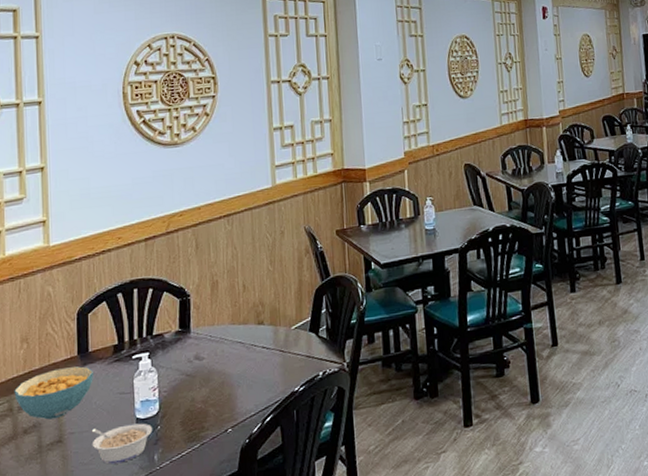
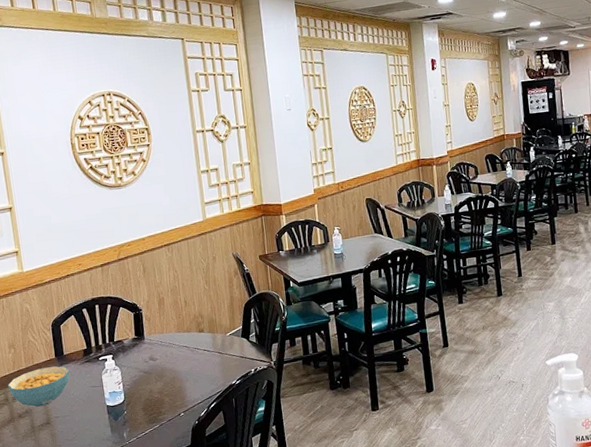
legume: present [91,423,153,465] -> none [72,409,121,440]

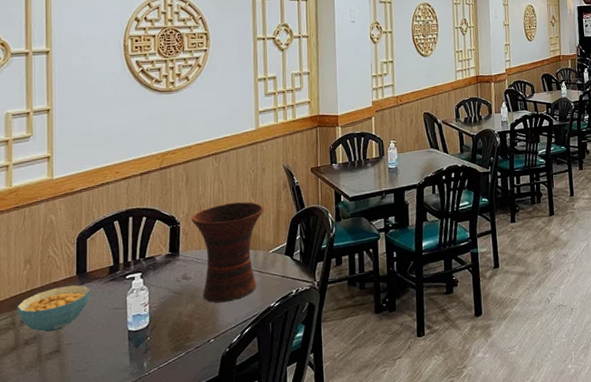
vase: none [151,289,219,381] -> present [191,201,264,303]

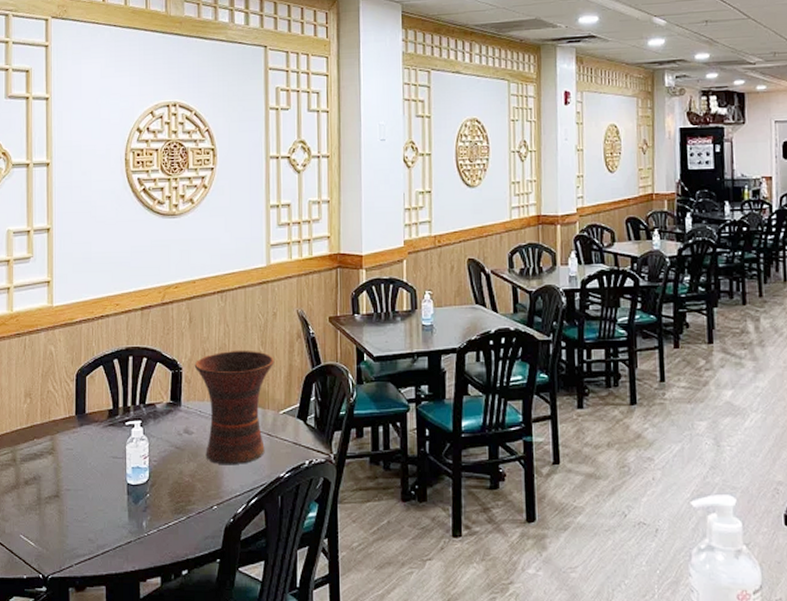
cereal bowl: present [17,285,91,332] -> none [18,426,90,474]

